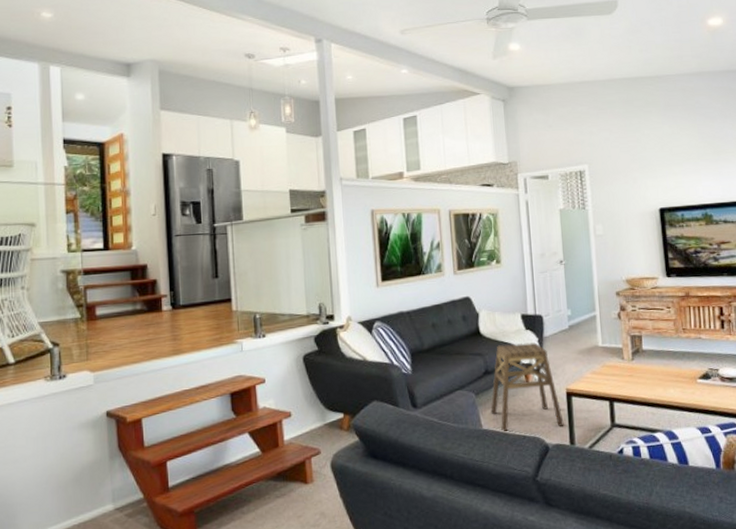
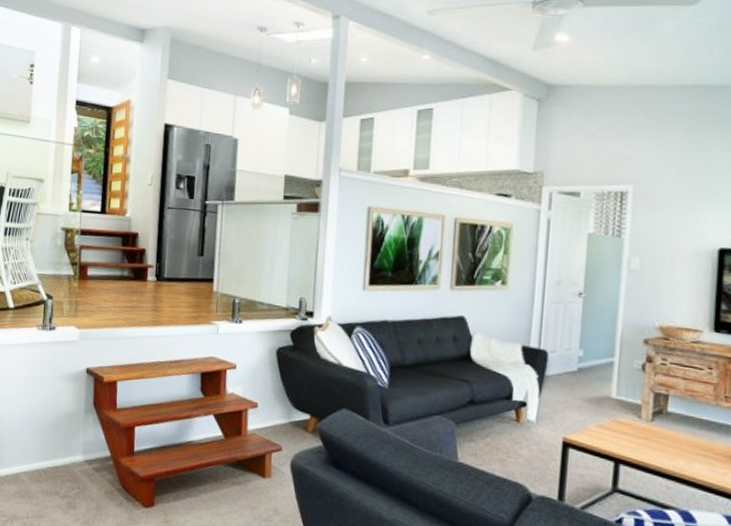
stool: present [491,342,564,431] -> none [470,375,555,479]

